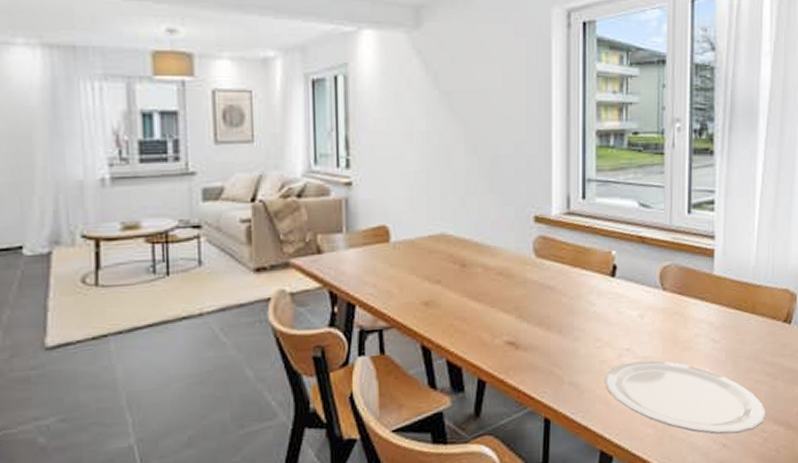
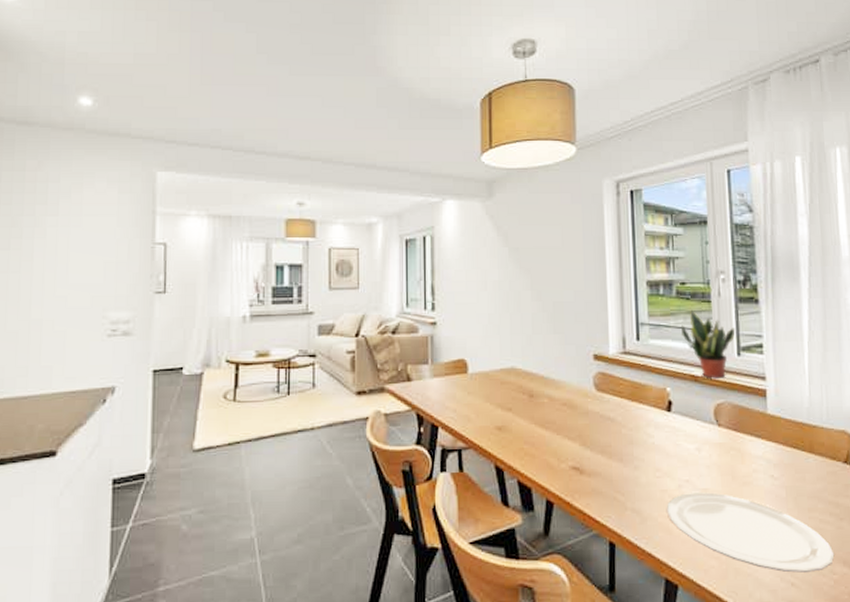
potted plant: none [631,163,688,240] -> present [681,309,736,379]

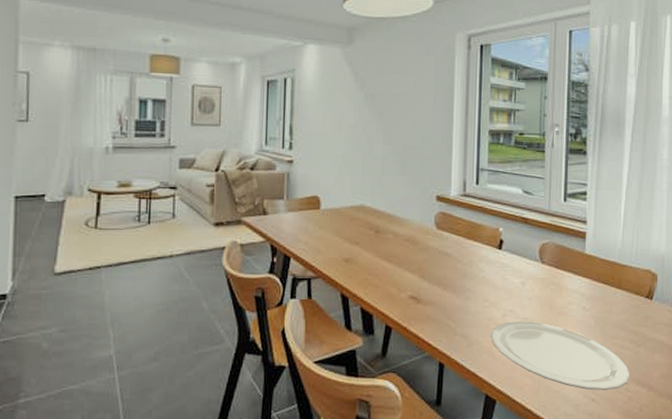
potted plant: present [681,309,736,379] -> none [517,158,564,221]

